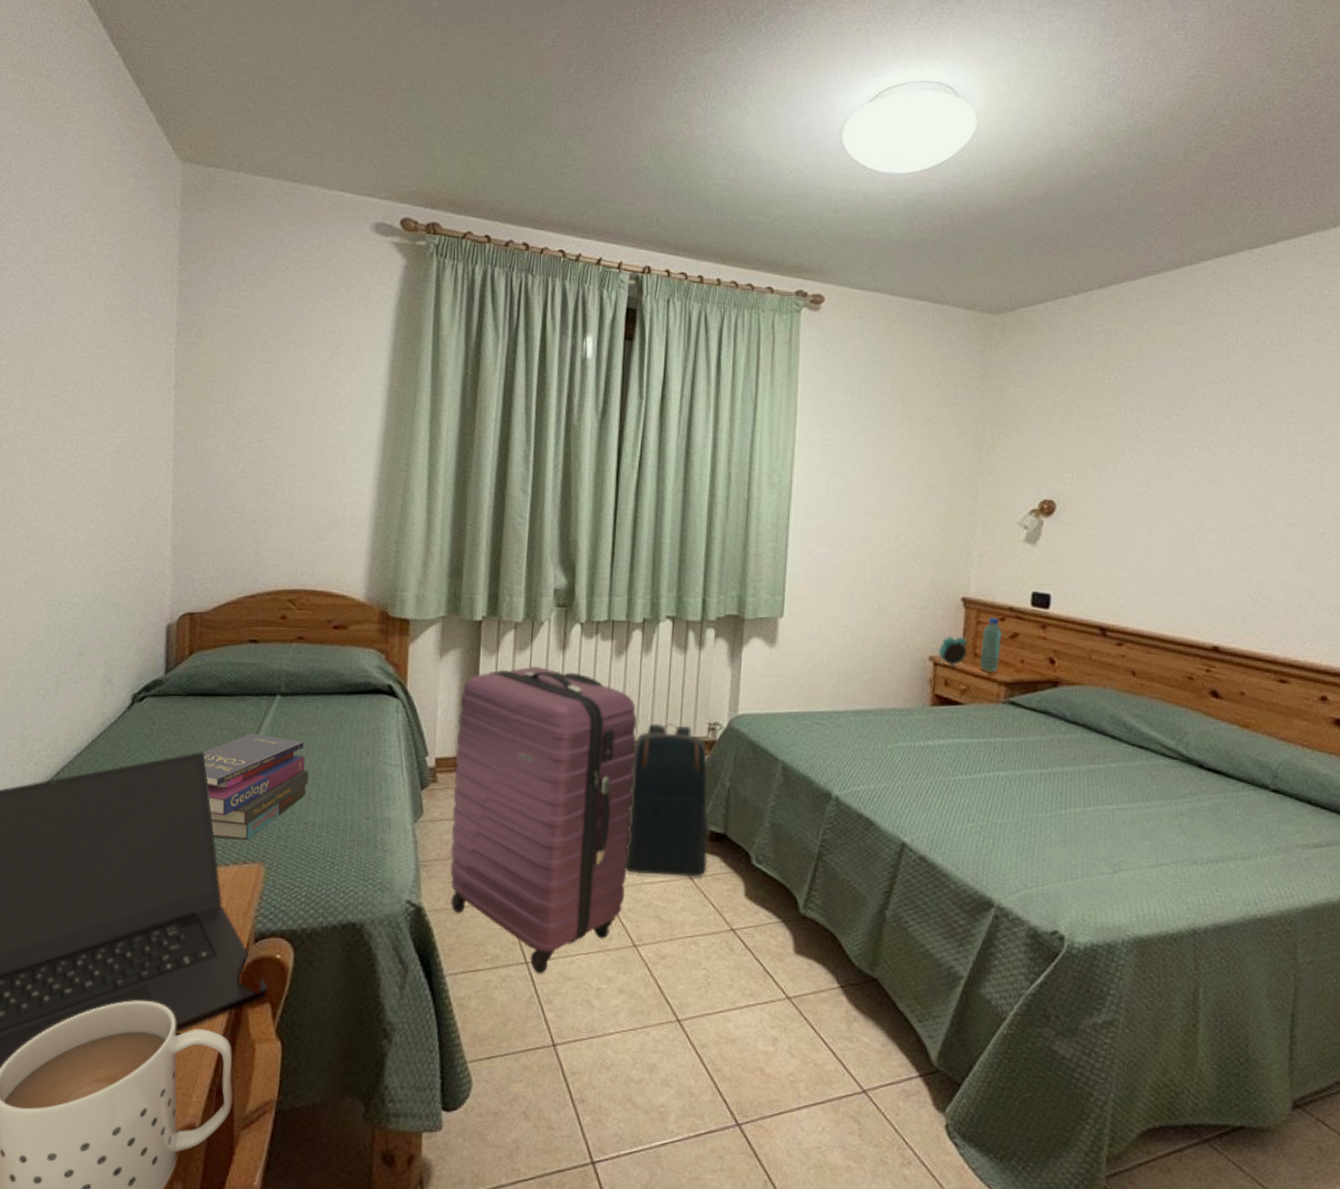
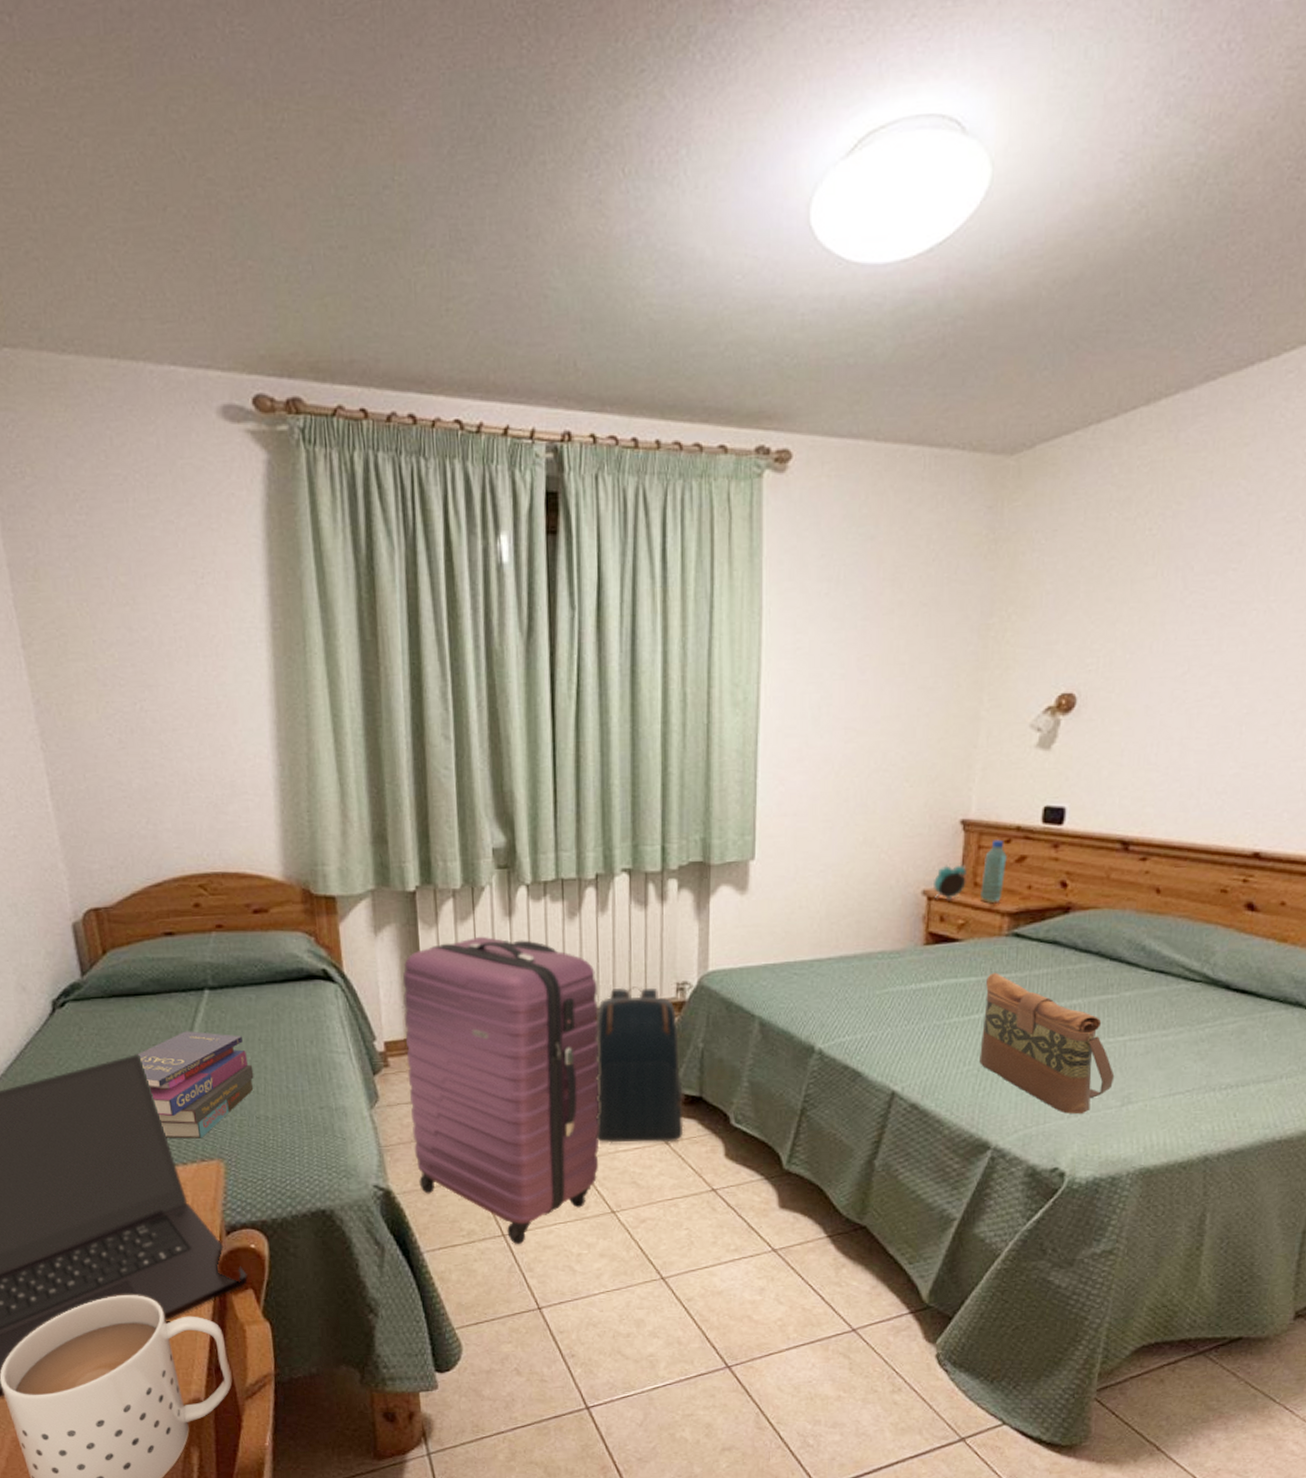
shoulder bag: none [982,736,1105,879] -> present [979,972,1115,1115]

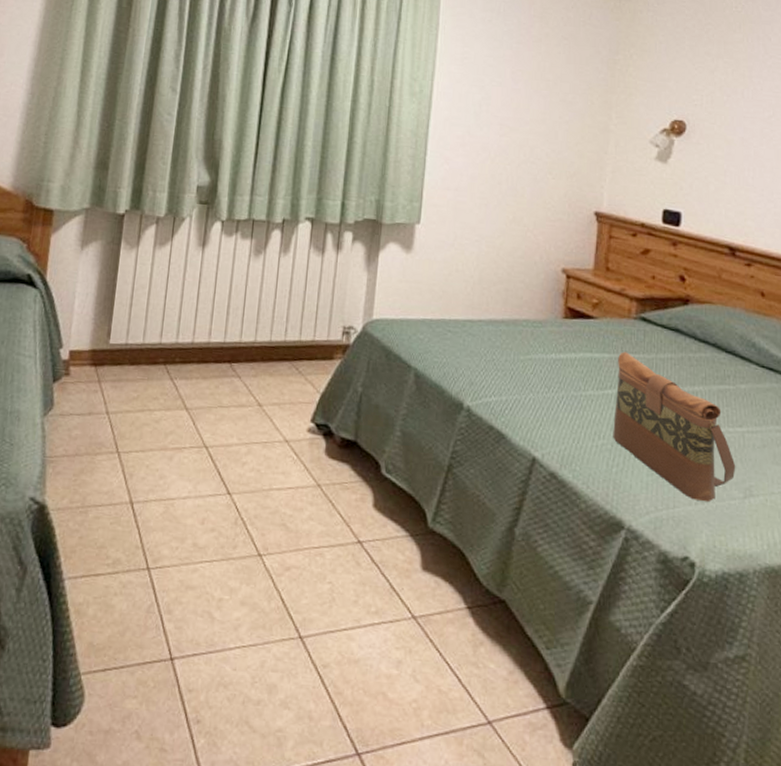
suitcase: present [402,936,599,1244] -> none [75,261,272,581]
backpack: present [595,986,684,1143] -> none [252,324,341,486]
alarm clock: present [934,861,967,900] -> none [572,246,600,280]
water bottle: present [980,839,1007,904] -> none [612,232,634,288]

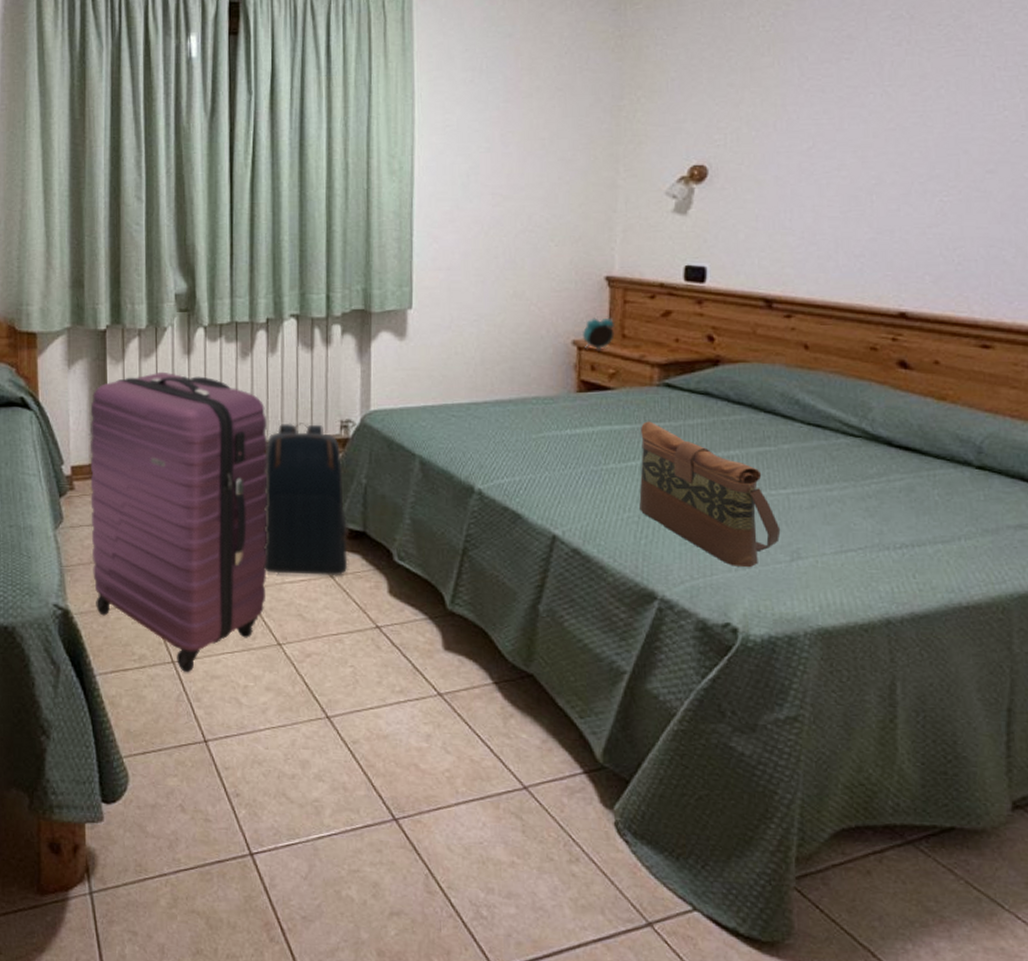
suitcase: none [75,261,272,581] -> present [90,371,268,672]
backpack: none [252,324,341,486] -> present [263,423,348,577]
alarm clock: none [572,246,600,280] -> present [583,315,615,350]

